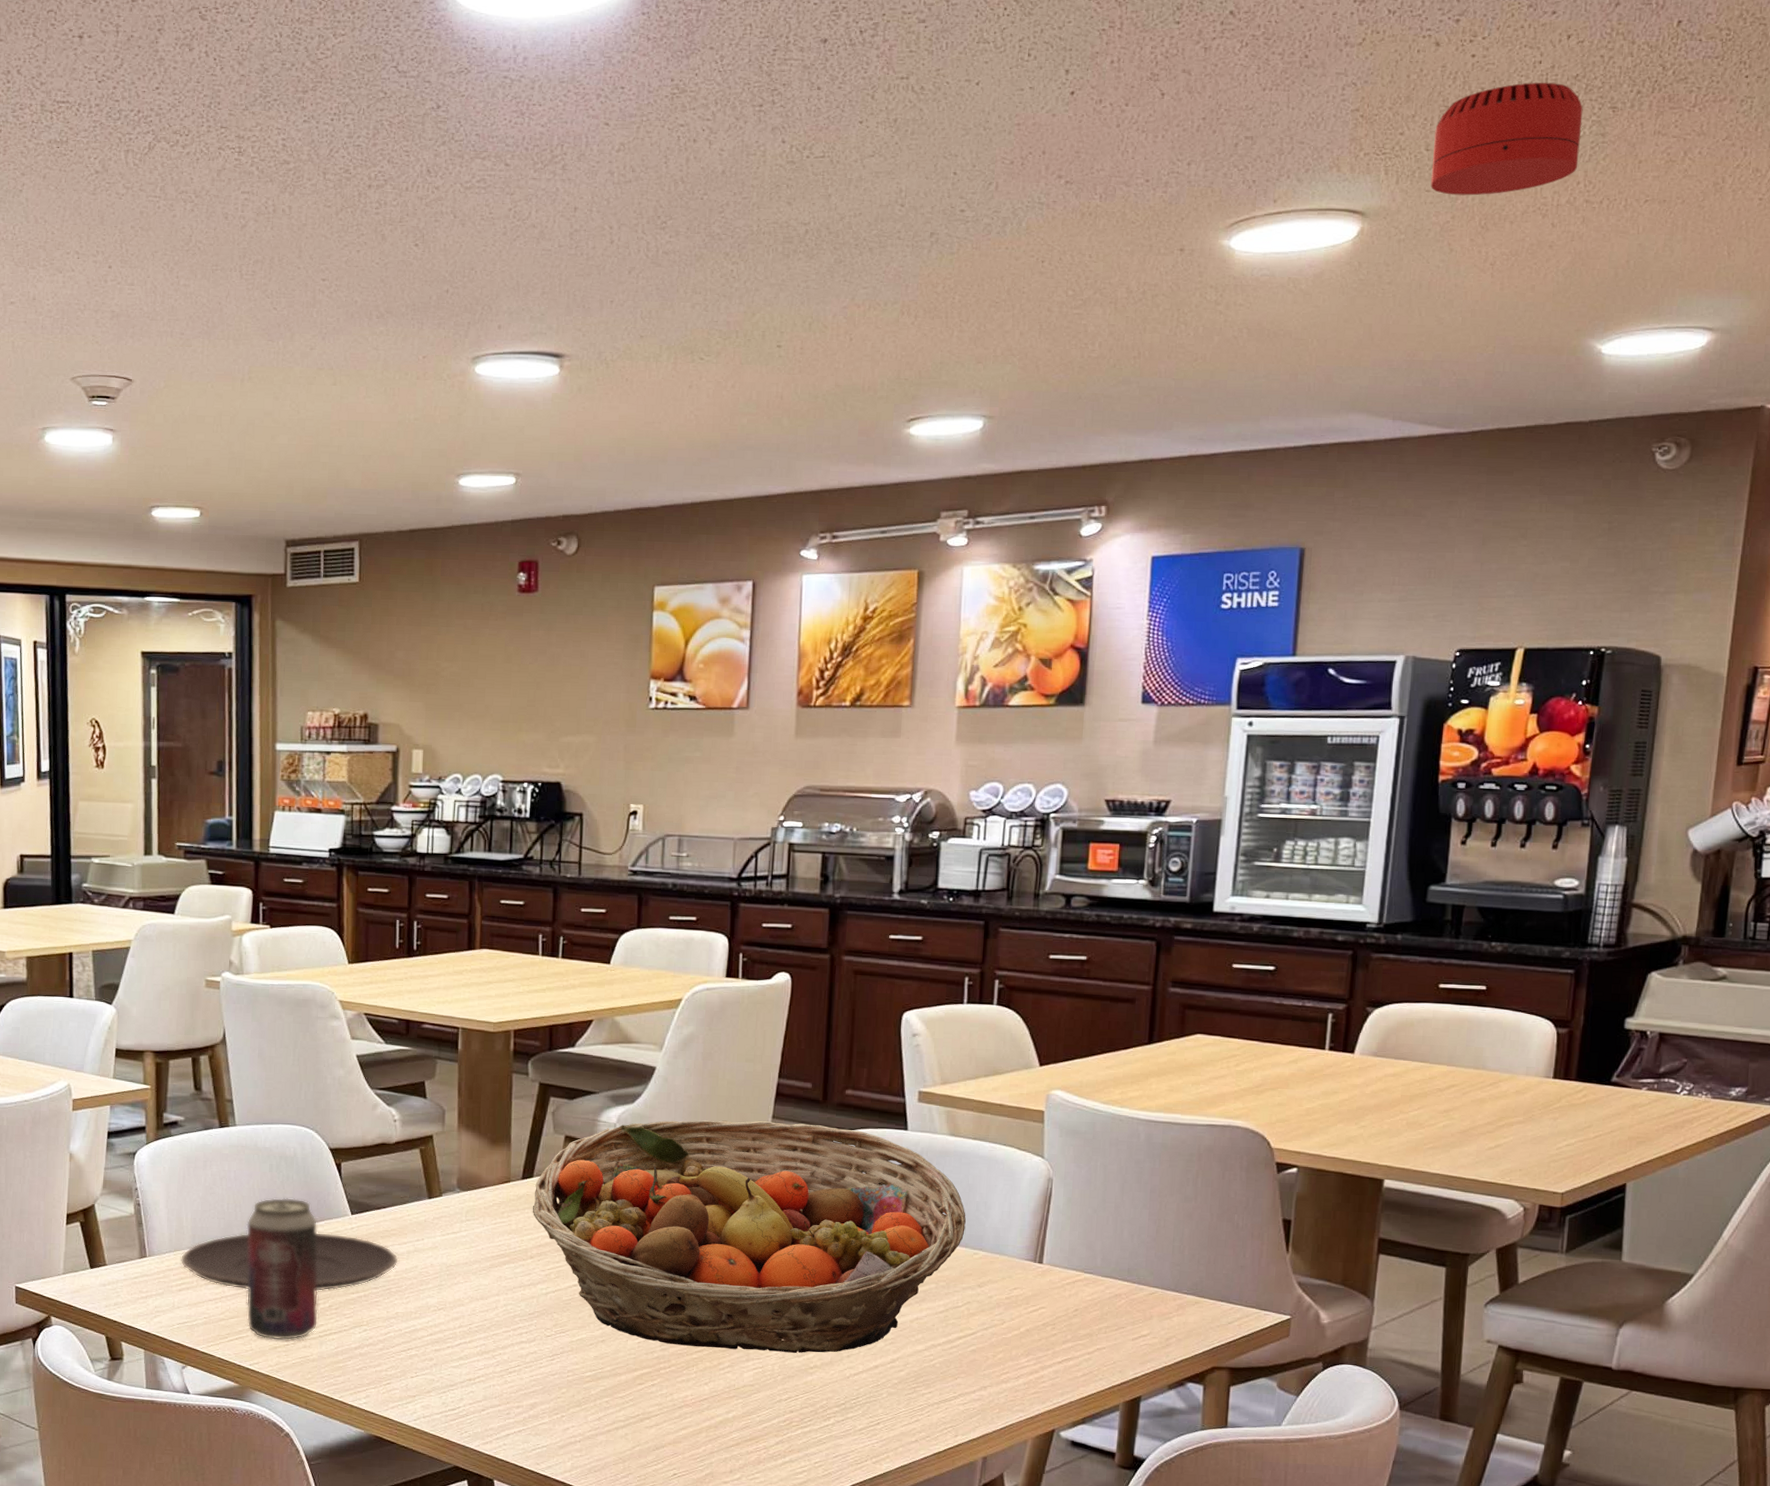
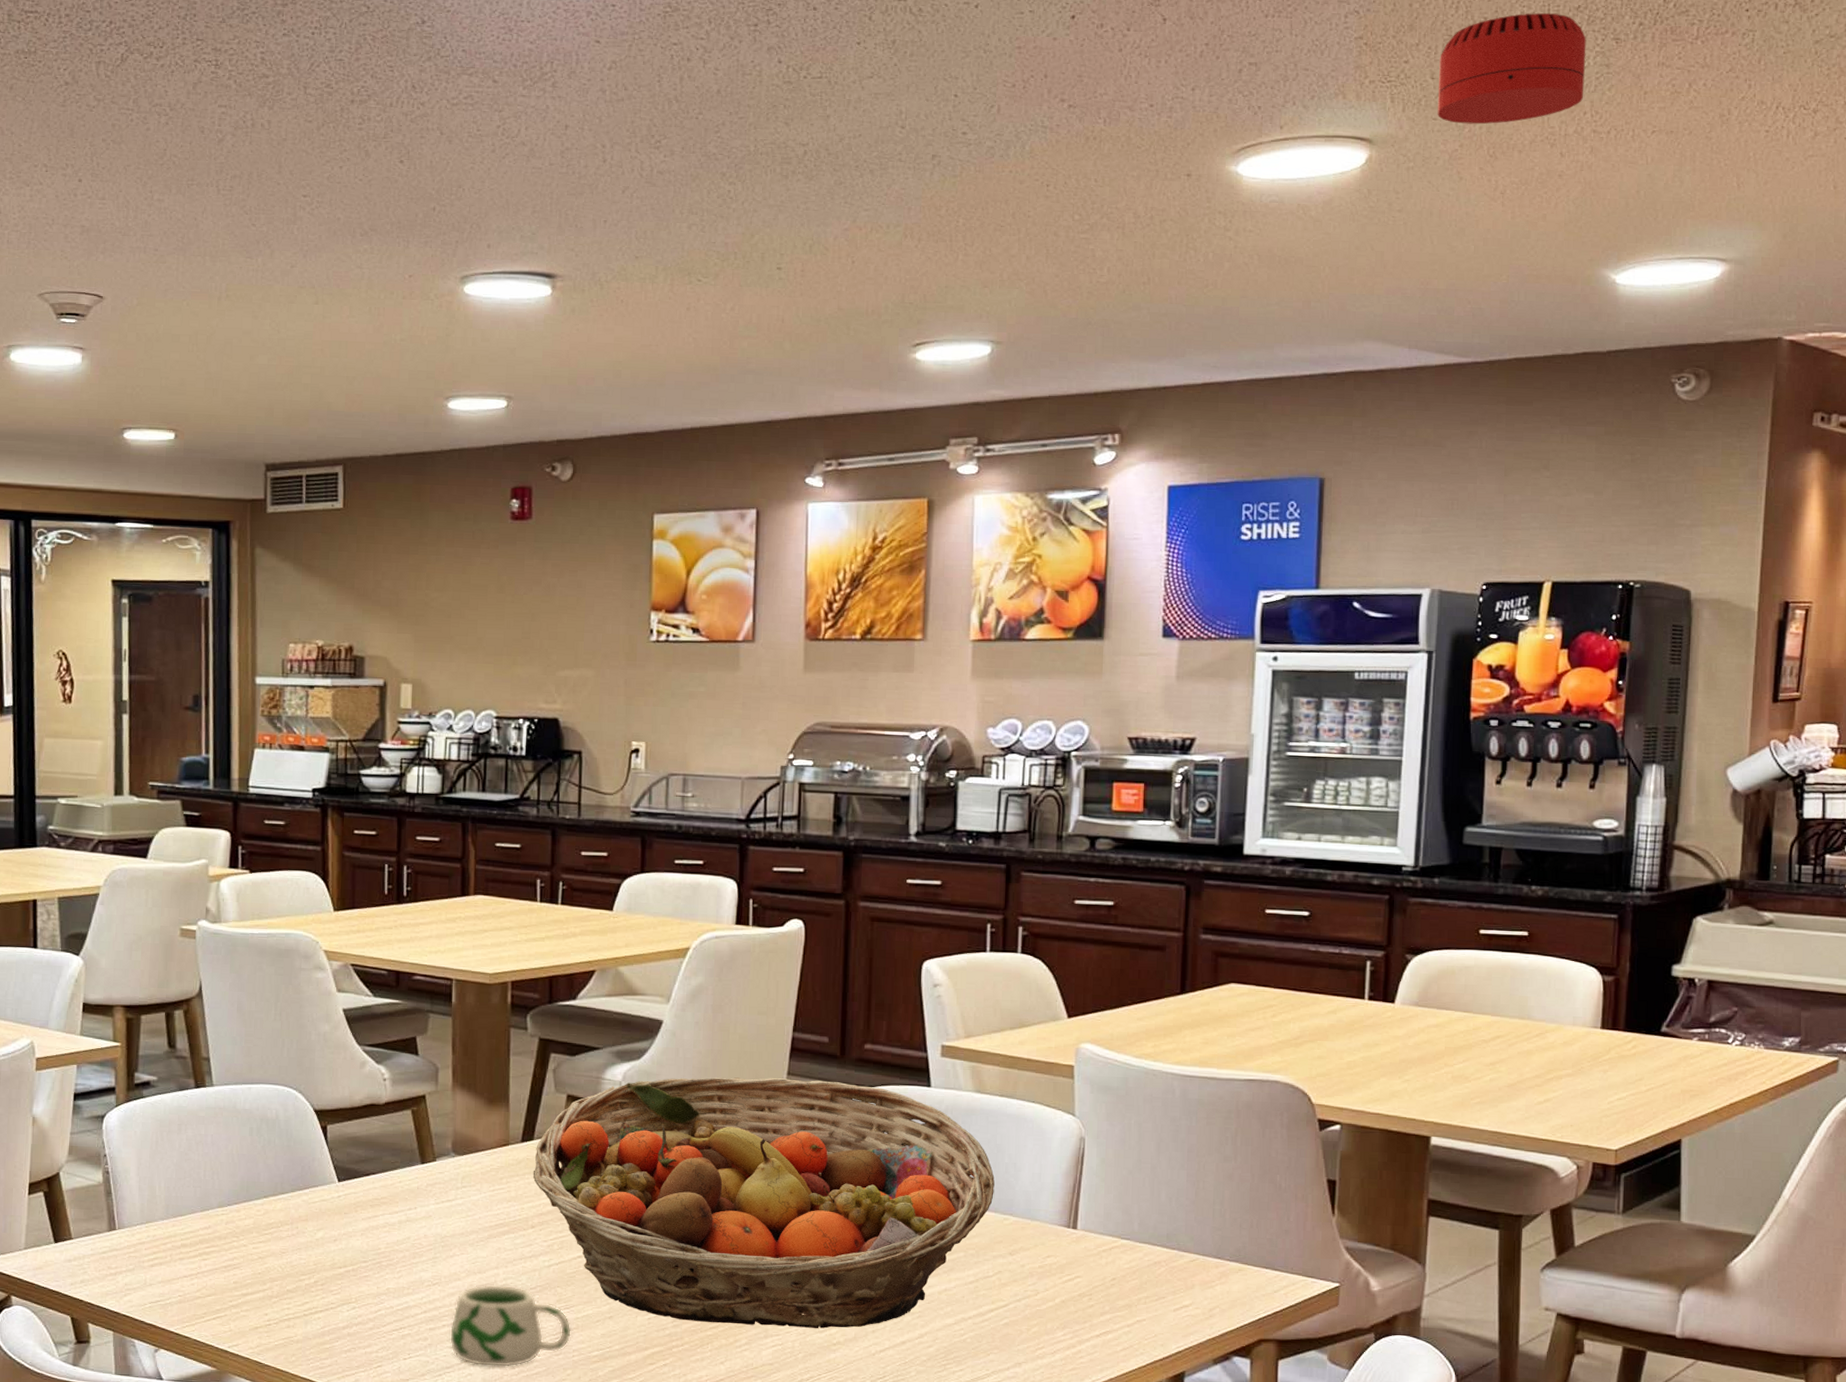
plate: present [180,1232,399,1291] -> none [152,1201,389,1265]
beverage can: present [246,1197,319,1341] -> none [224,1164,303,1320]
mug: none [454,1310,566,1386] -> present [450,1284,571,1368]

